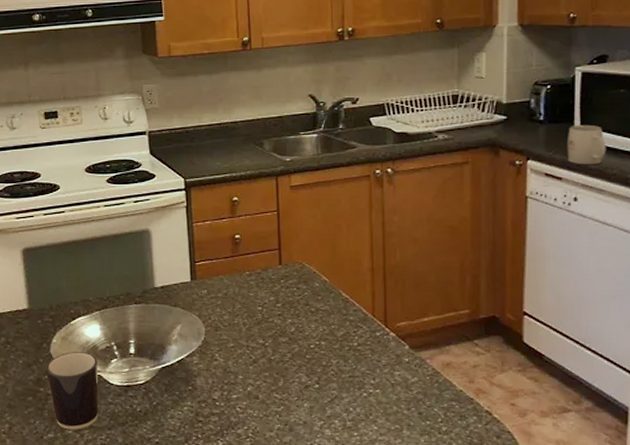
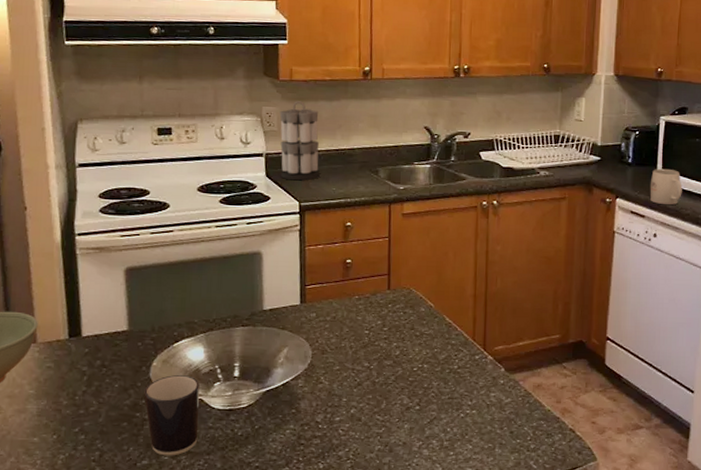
spice rack: none [160,77,203,157] -> present [279,101,320,181]

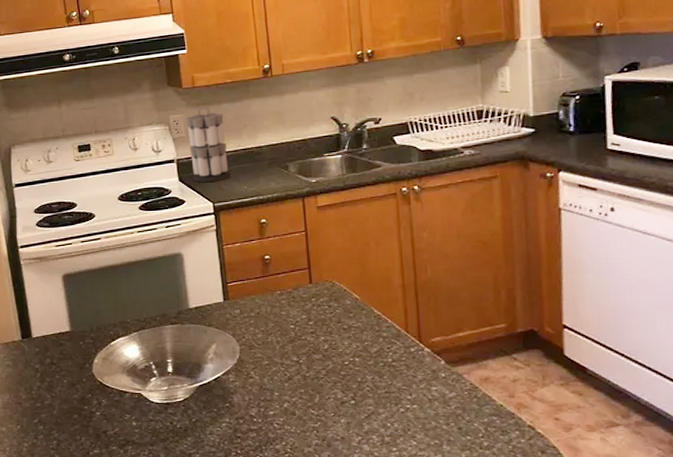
mug: present [144,375,200,456] -> none [89,371,141,446]
mug: present [649,168,682,205] -> none [599,133,643,175]

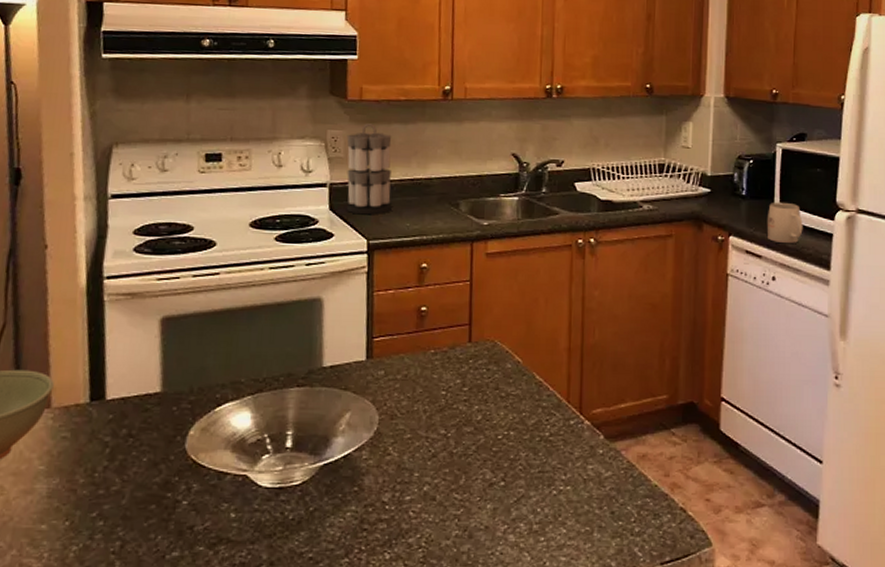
mug: none [599,133,643,175] -> present [766,202,803,244]

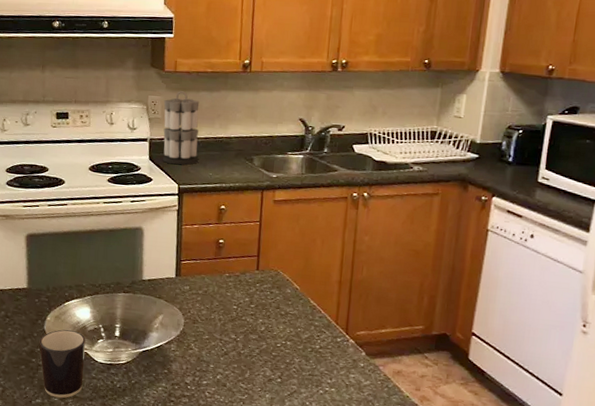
mug: none [177,446,245,546] -> present [39,329,86,399]
mug: present [766,202,803,244] -> none [529,169,567,207]

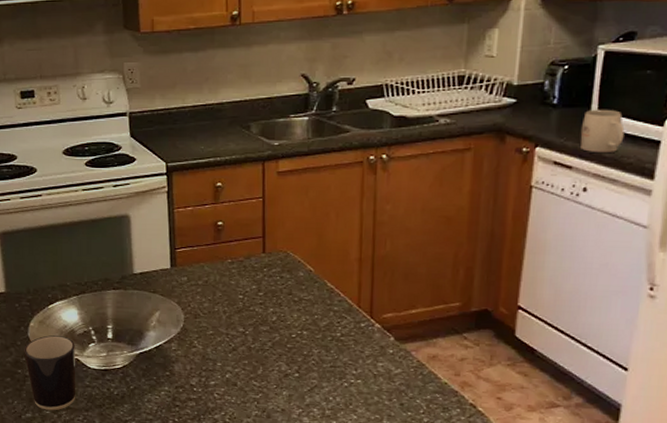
spice rack: present [162,91,200,165] -> none [142,54,187,140]
mug: none [529,169,567,207] -> present [580,109,625,154]

